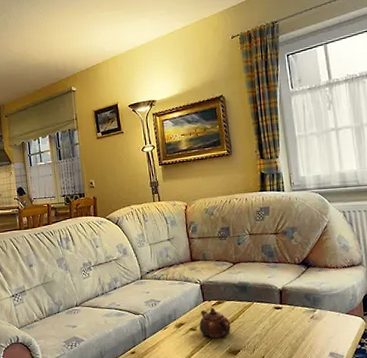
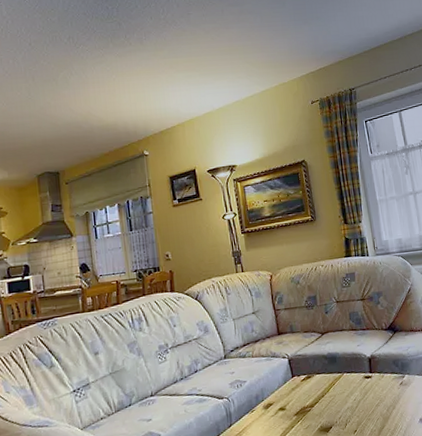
teapot: present [199,307,231,338] -> none [288,383,322,417]

